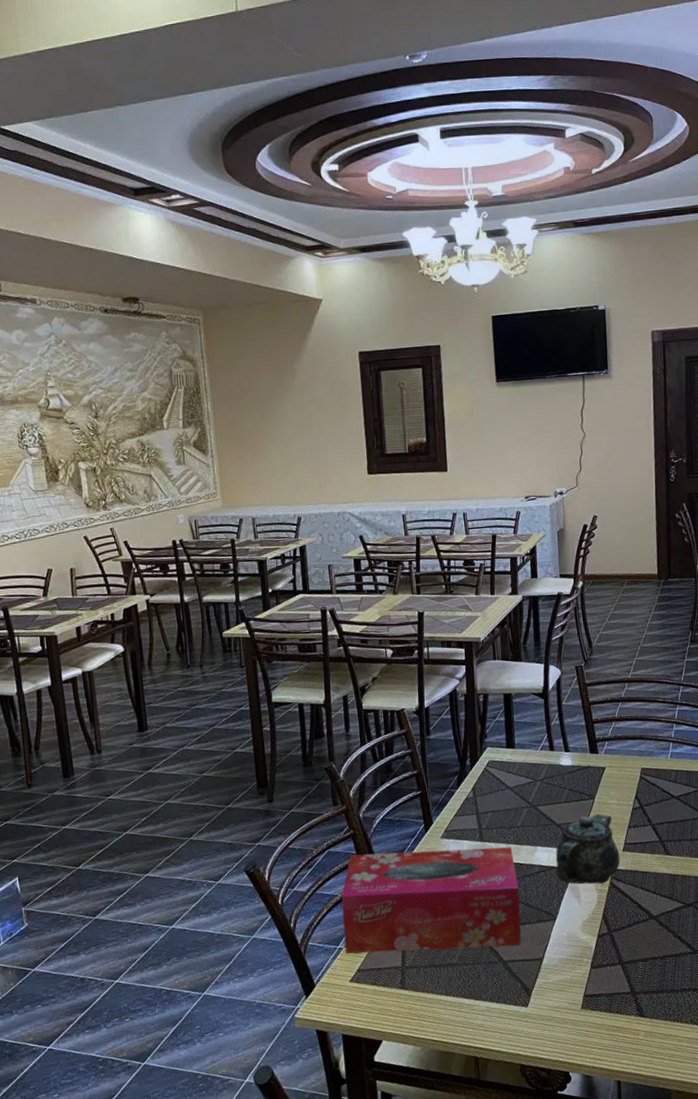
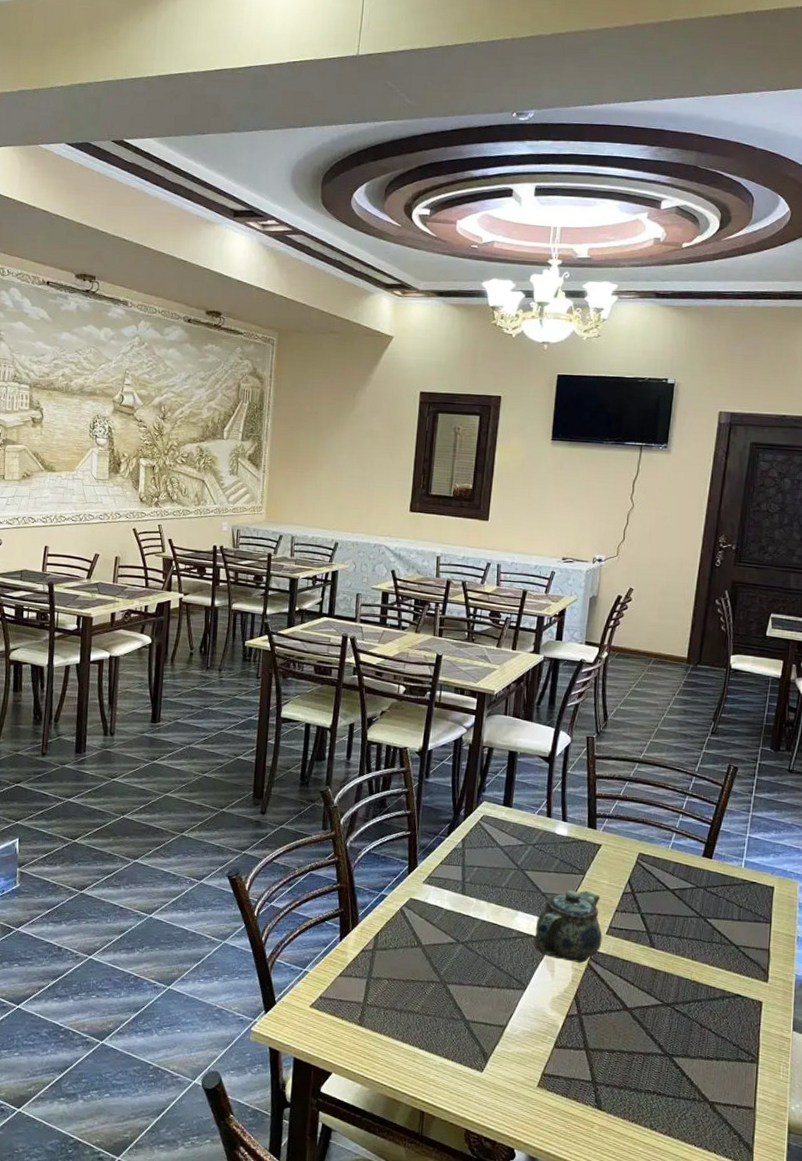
tissue box: present [341,847,522,954] -> none [310,881,493,1008]

